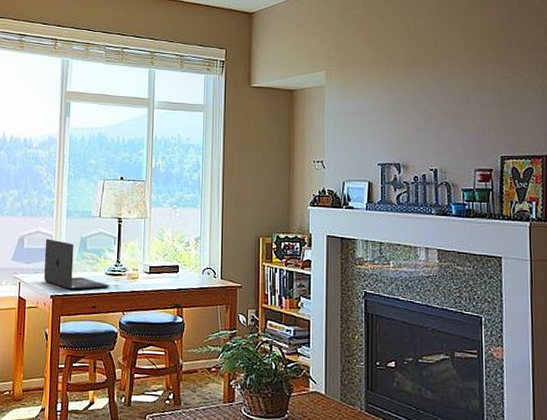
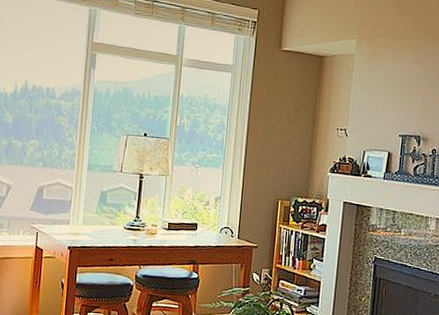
laptop: present [43,239,110,290] -> none [62,190,128,242]

